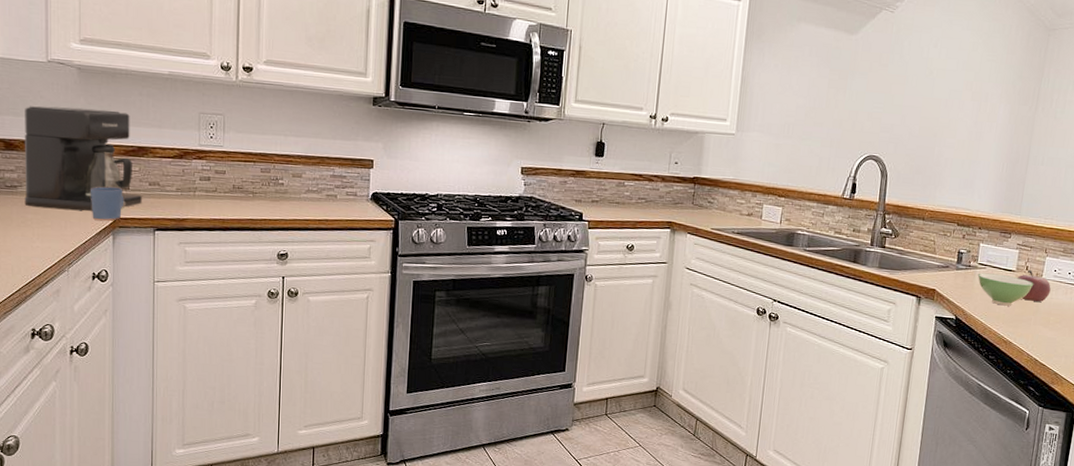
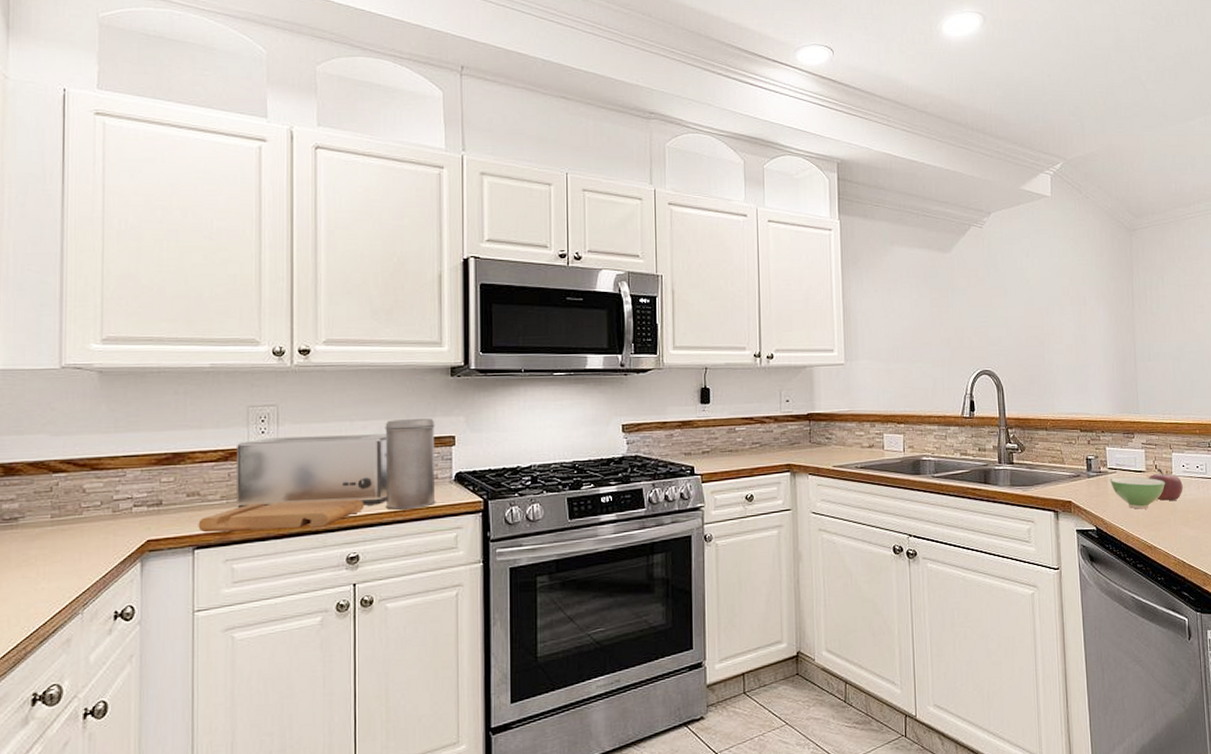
coffee maker: present [24,106,142,212] -> none [27,415,178,541]
mug: present [90,186,124,221] -> none [112,504,156,547]
cutting board: none [158,198,294,226] -> present [198,499,365,533]
toaster: none [188,142,316,213] -> present [235,434,388,508]
canister: none [311,139,357,221] -> present [385,419,436,511]

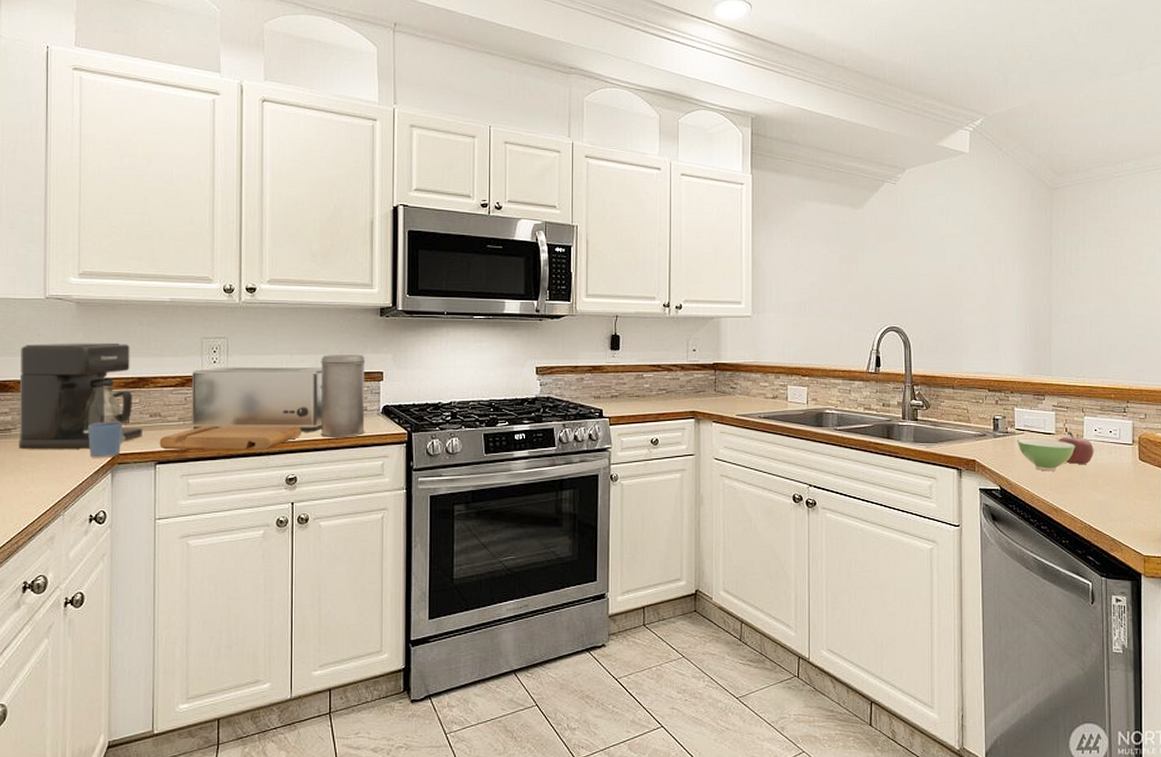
coffee maker: none [27,415,178,541] -> present [18,342,142,450]
mug: none [112,504,156,547] -> present [87,422,124,459]

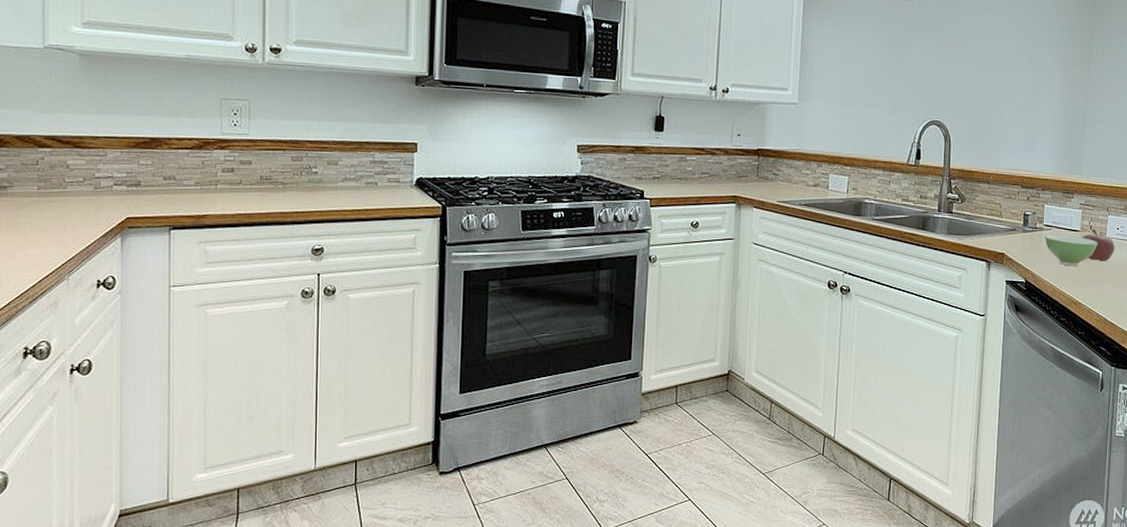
coffee maker: present [18,342,142,450] -> none [16,96,155,212]
mug: present [87,422,124,459] -> none [94,183,135,222]
cutting board: present [159,426,302,450] -> none [174,191,330,219]
toaster: present [191,366,323,433] -> none [209,130,353,203]
canister: present [320,355,366,438] -> none [349,123,399,210]

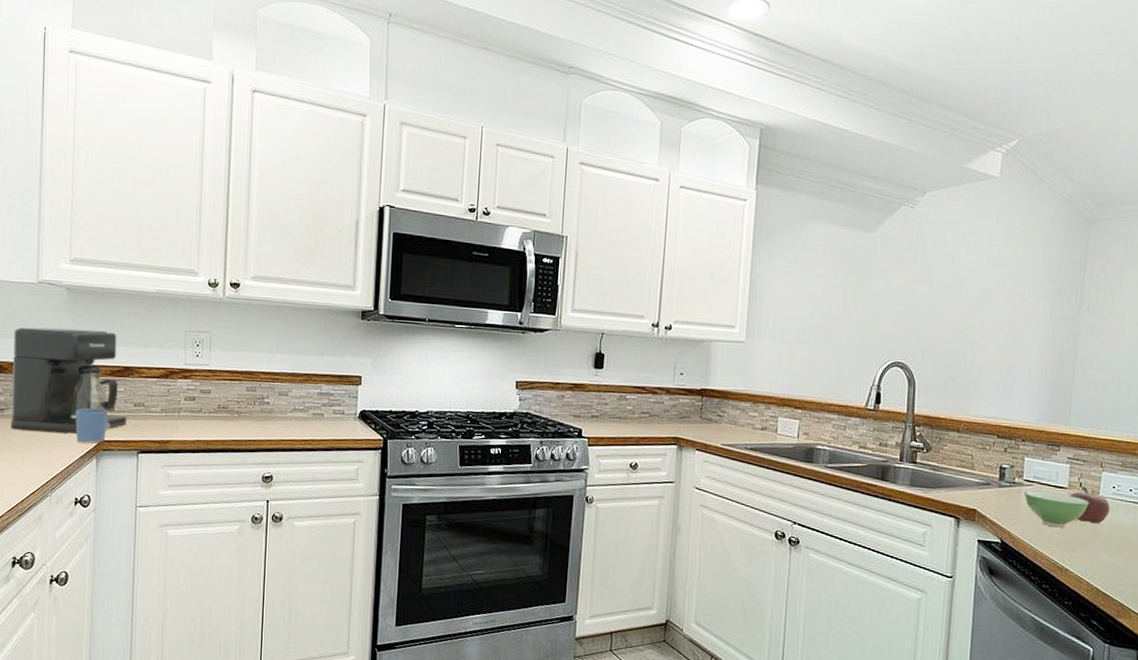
coffee maker: none [16,96,155,212] -> present [10,327,127,435]
mug: none [94,183,135,222] -> present [75,408,109,444]

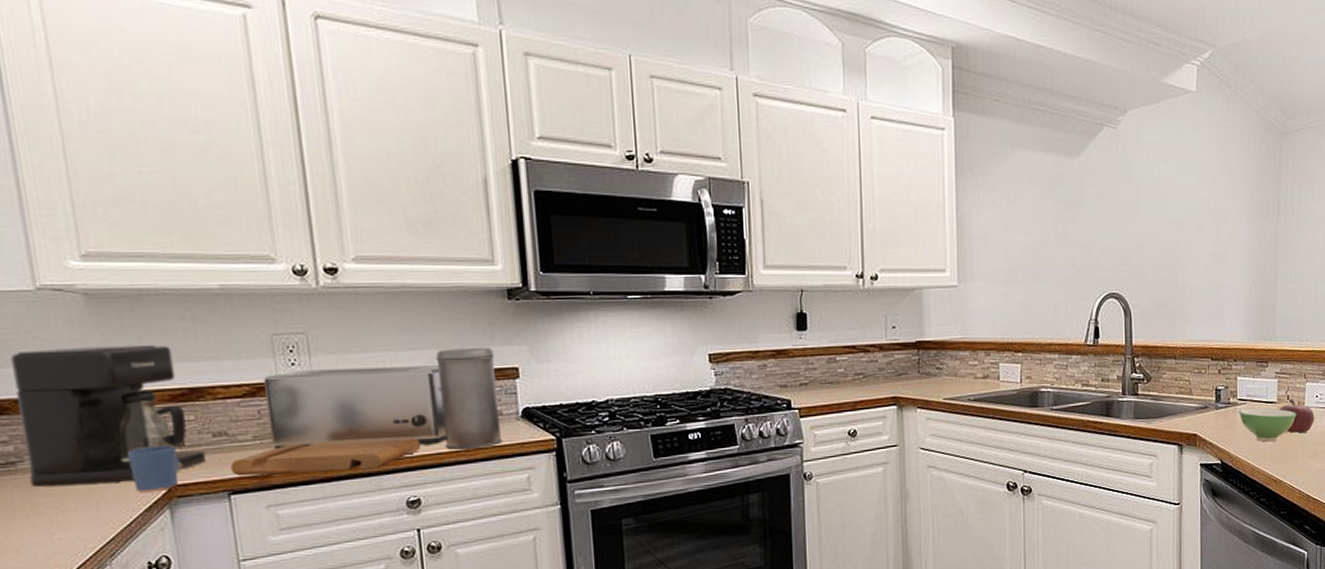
cutting board: none [142,418,280,447] -> present [230,438,421,477]
toaster: none [173,360,303,433] -> present [262,365,448,449]
canister: none [297,355,345,441] -> present [435,348,503,451]

